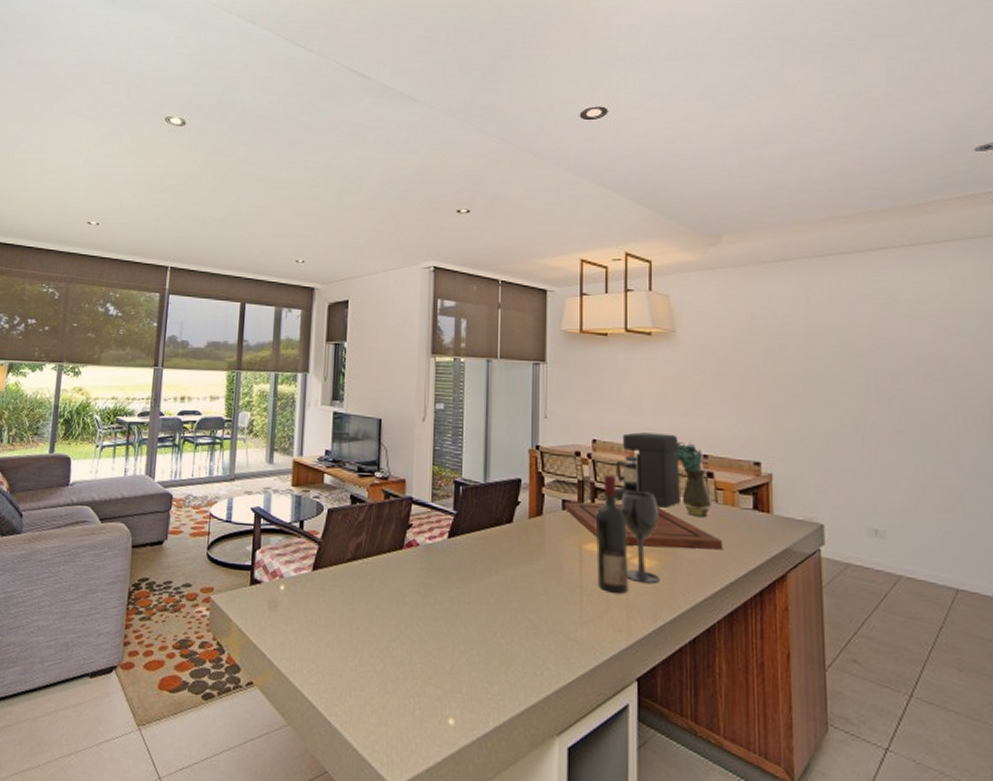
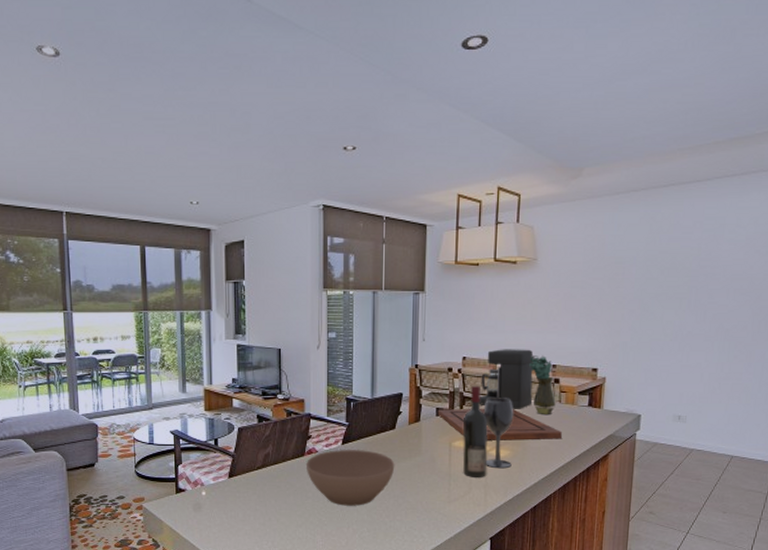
bowl: none [404,544,512,620] -> present [305,450,395,506]

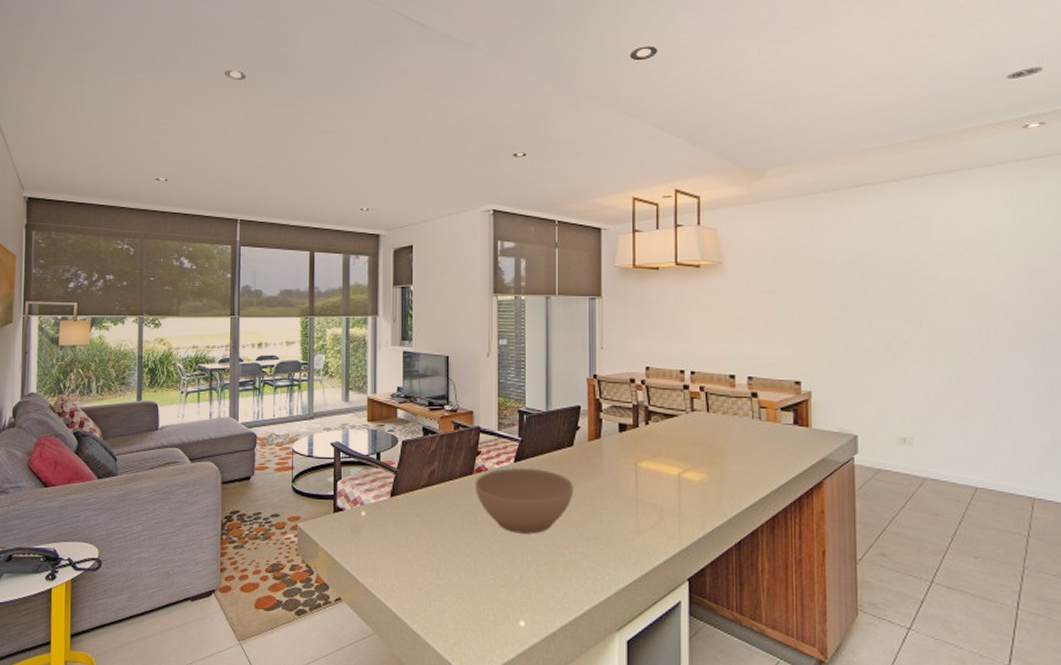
cutting board: present [437,408,562,440] -> none [620,424,765,462]
wine bottle: present [462,385,488,477] -> none [650,398,680,505]
coffee maker: present [478,349,533,409] -> none [666,359,728,426]
wine glass: present [483,396,514,469] -> none [672,411,708,495]
vase: present [529,353,556,414] -> none [721,363,755,433]

